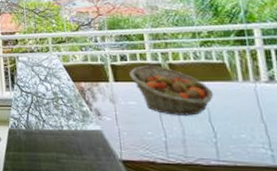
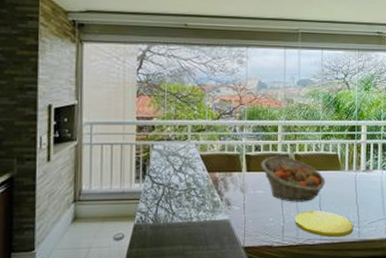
plate: none [179,126,264,160] -> present [295,211,354,238]

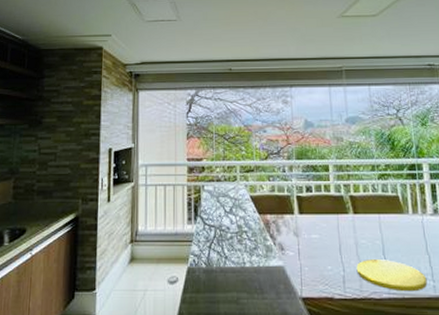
fruit basket: present [261,155,326,202] -> none [314,197,388,249]

